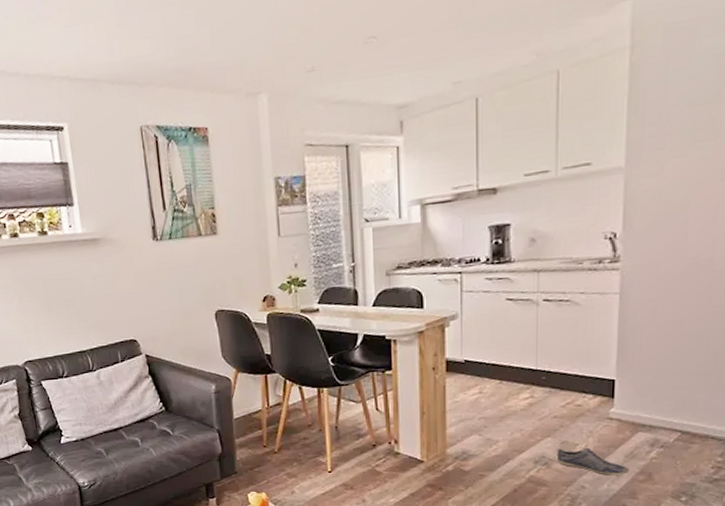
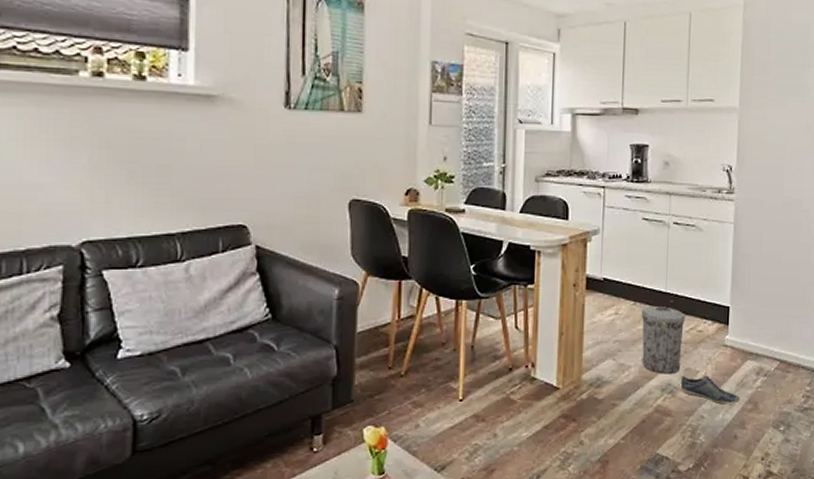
trash can: none [508,383,561,448] -> present [641,305,685,374]

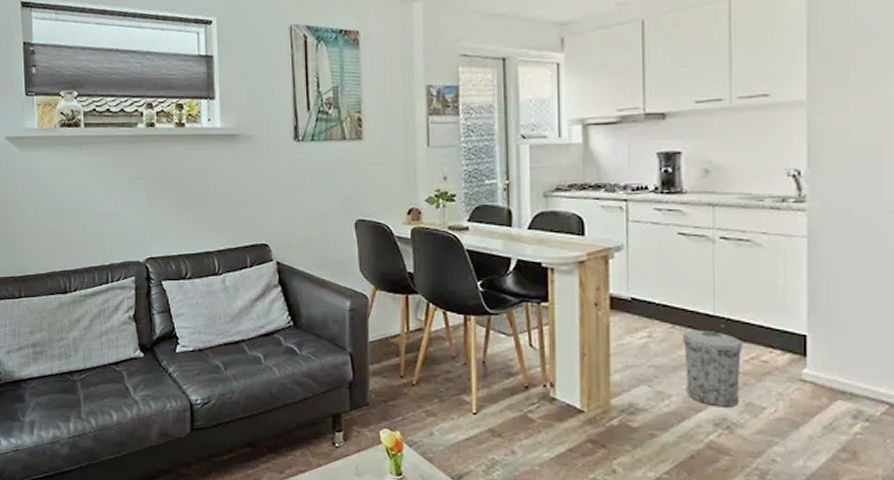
shoe: present [680,375,741,405] -> none [740,411,830,450]

